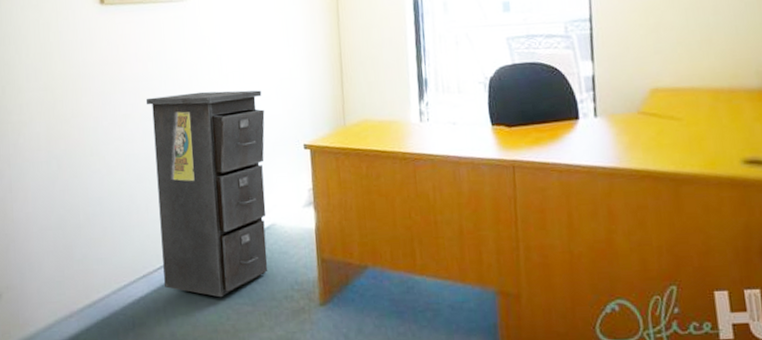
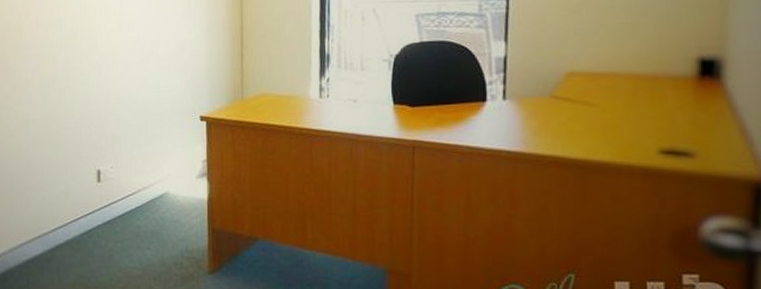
filing cabinet: present [145,90,268,298] -> none [45,60,163,261]

